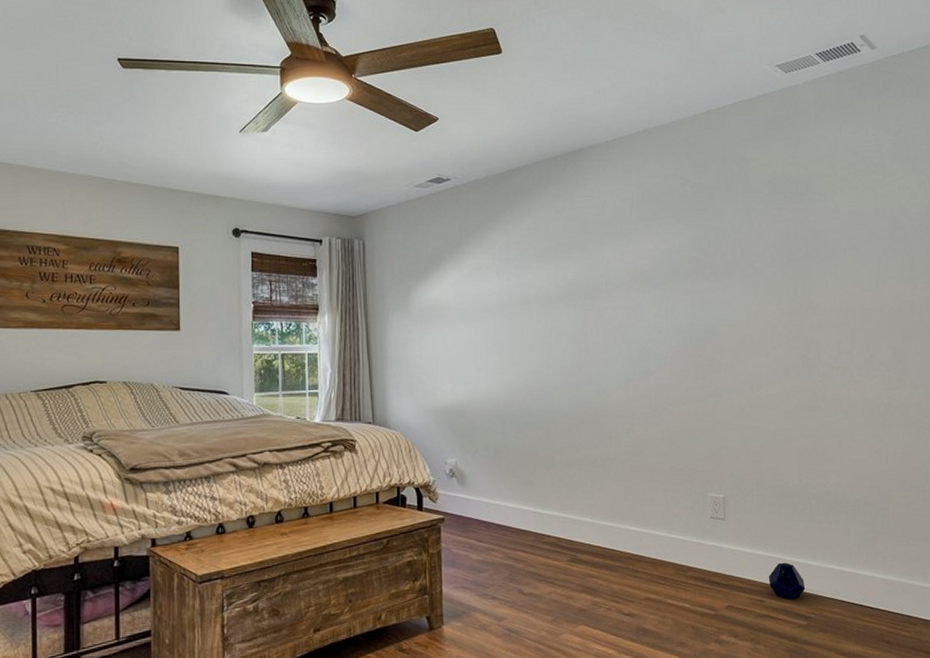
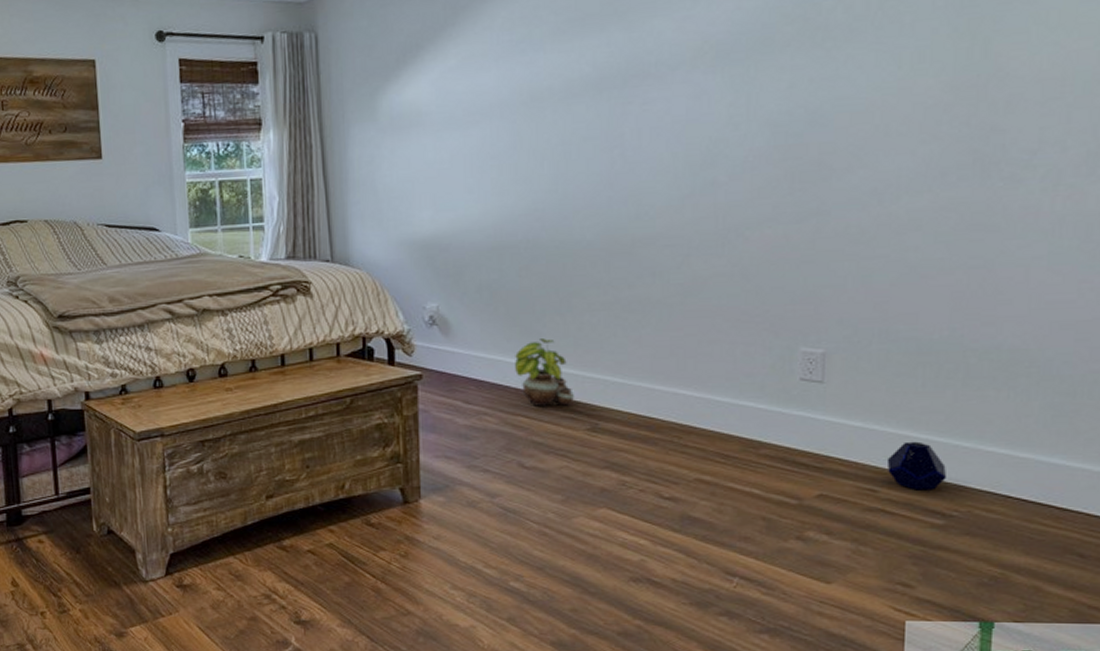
potted plant: none [515,488,558,543] -> present [515,339,574,406]

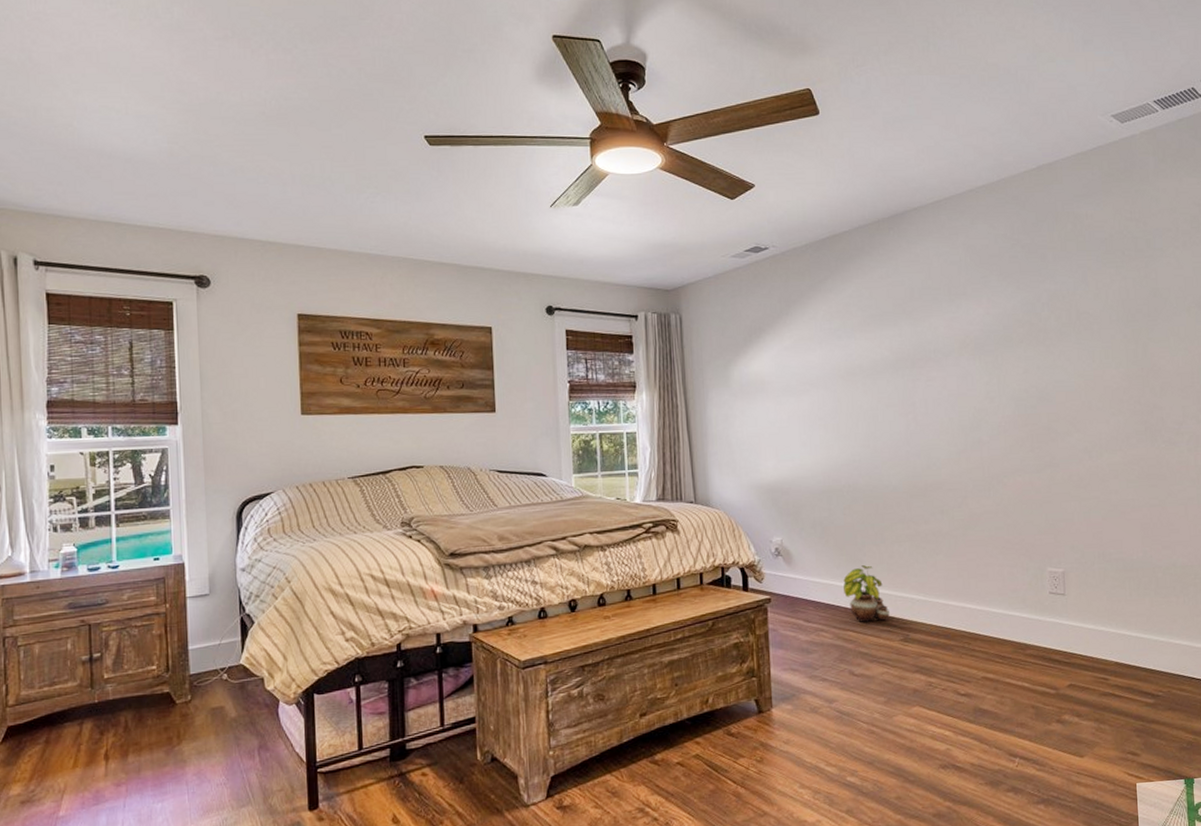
speaker: present [886,441,948,491] -> none [1112,638,1153,677]

